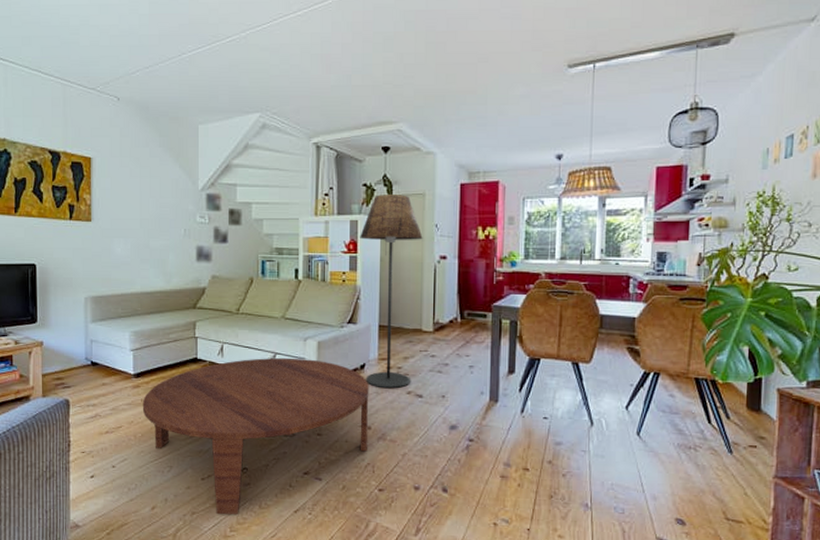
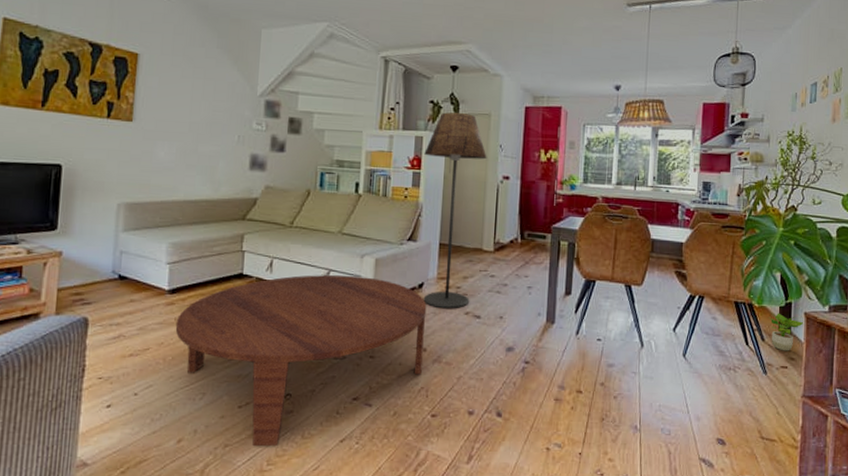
potted plant: none [734,389,777,430] -> present [768,312,804,351]

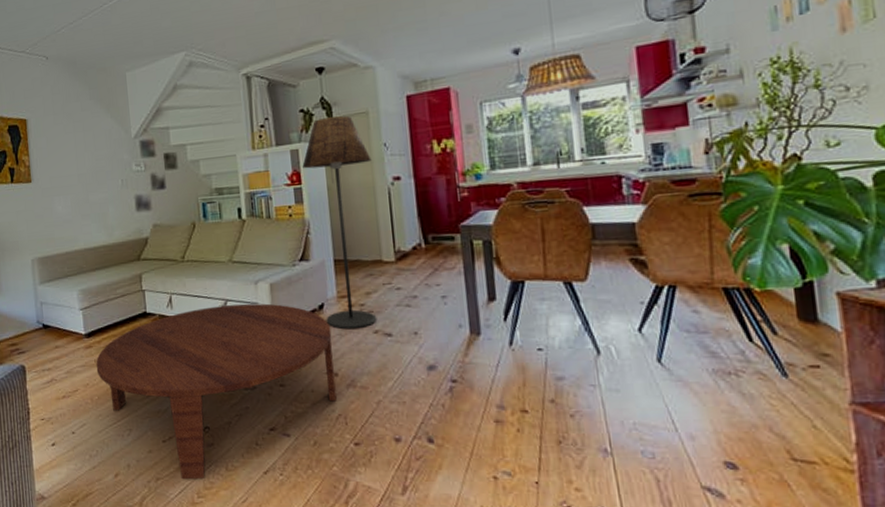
potted plant: present [768,312,804,351] -> none [779,296,838,346]

